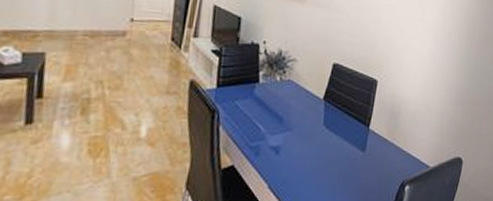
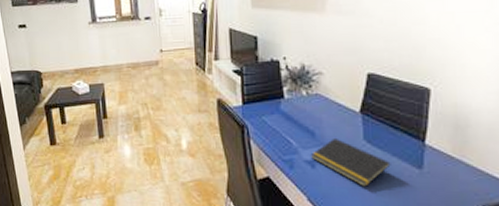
notepad: none [277,123,343,170] -> present [311,137,391,187]

